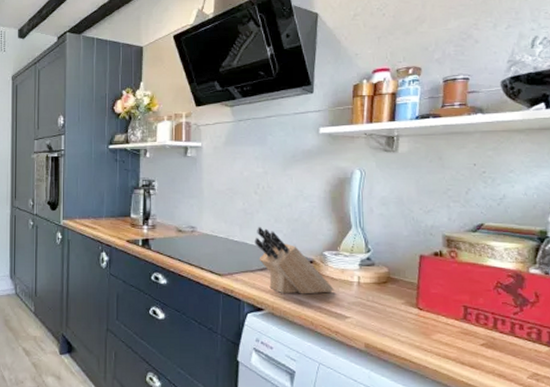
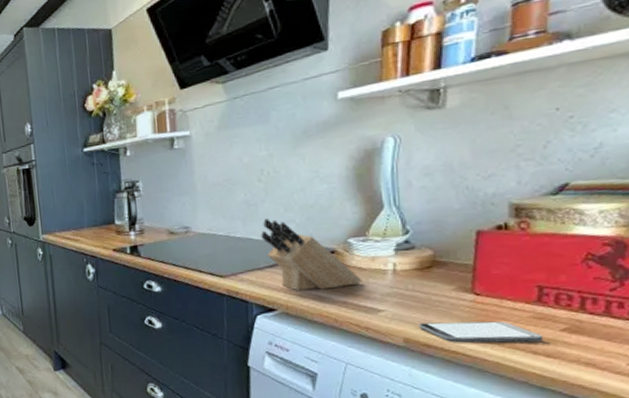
smartphone: none [377,331,468,353] -> present [419,321,544,343]

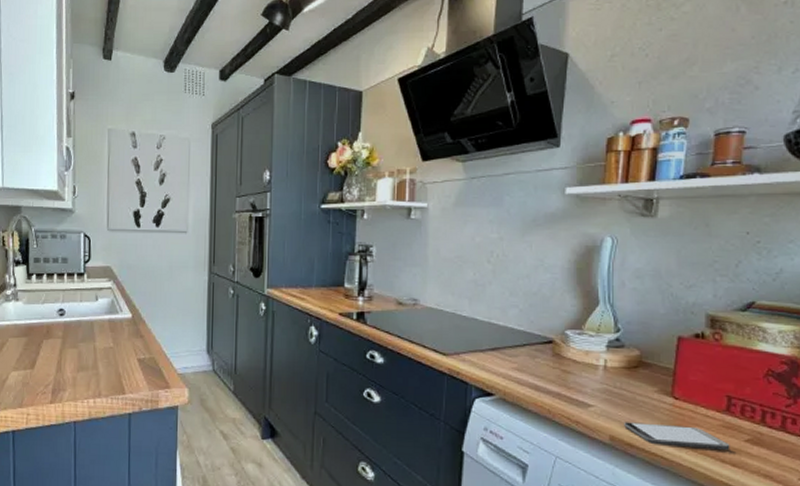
knife block: present [261,218,363,291] -> none [486,300,576,379]

